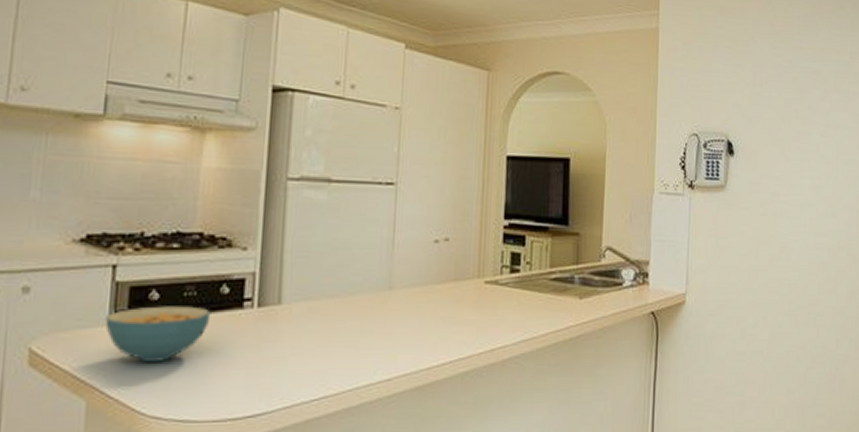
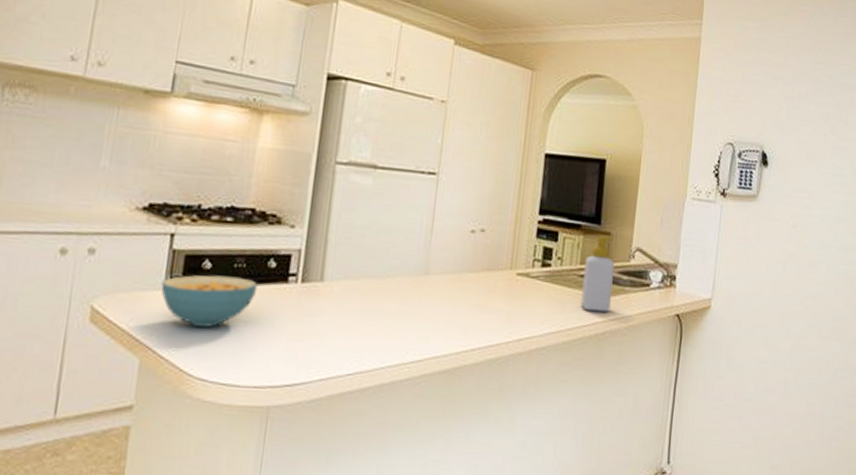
soap bottle: none [553,237,585,315] -> present [580,236,615,312]

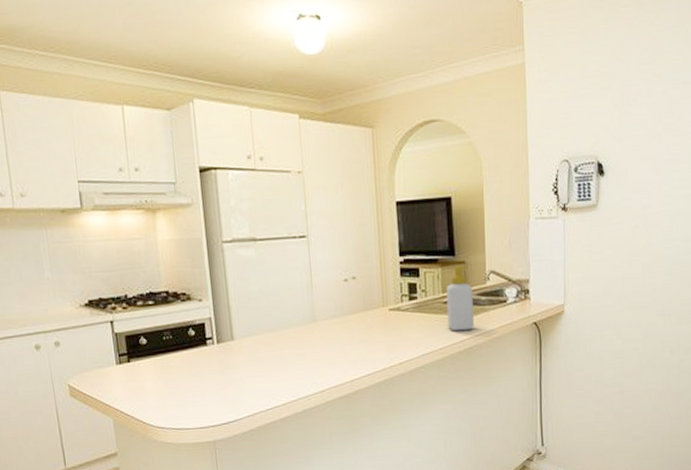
cereal bowl: present [161,275,258,328] -> none [113,346,185,390]

